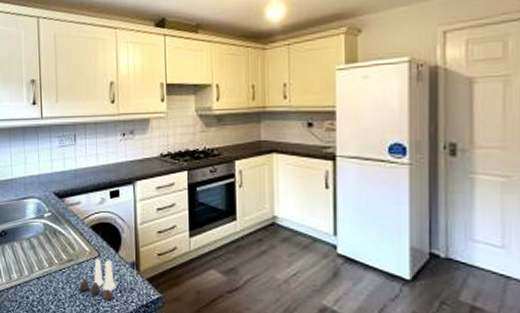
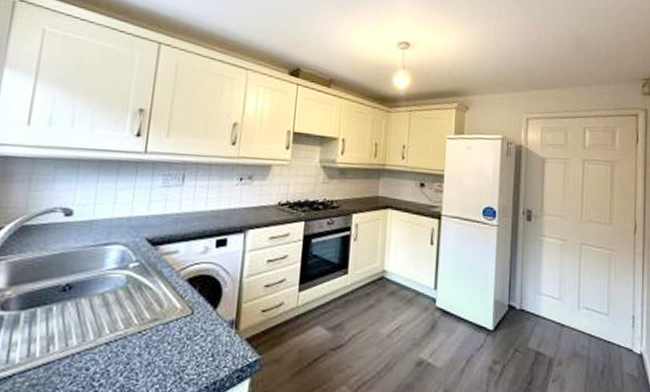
salt and pepper shaker set: present [78,258,116,300] -> none [159,316,208,366]

